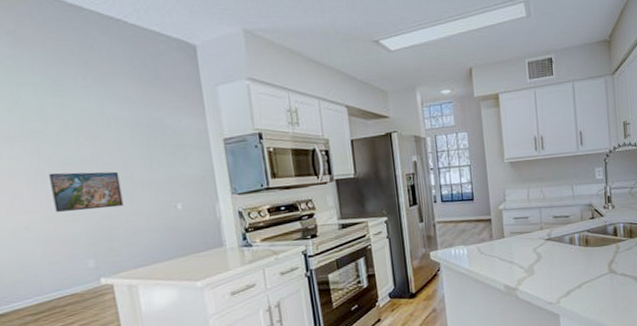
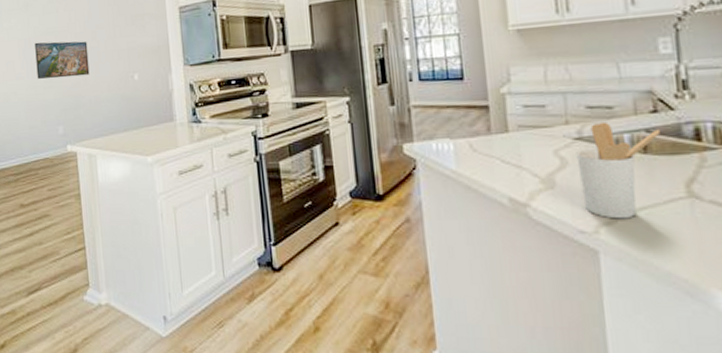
utensil holder: none [547,226,596,292] -> present [576,121,661,219]

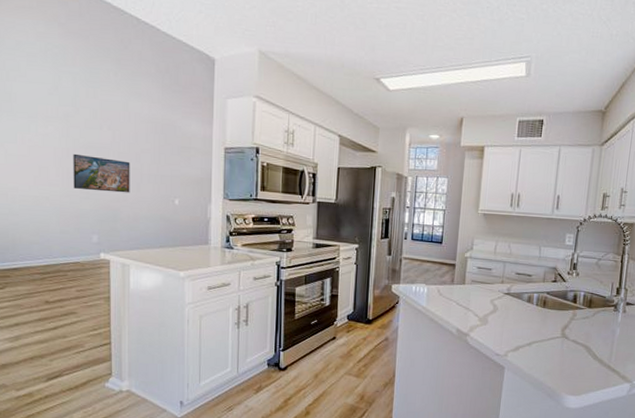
utensil holder: present [576,121,661,219] -> none [502,284,556,348]

